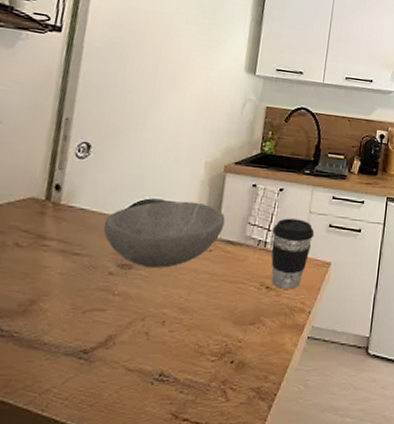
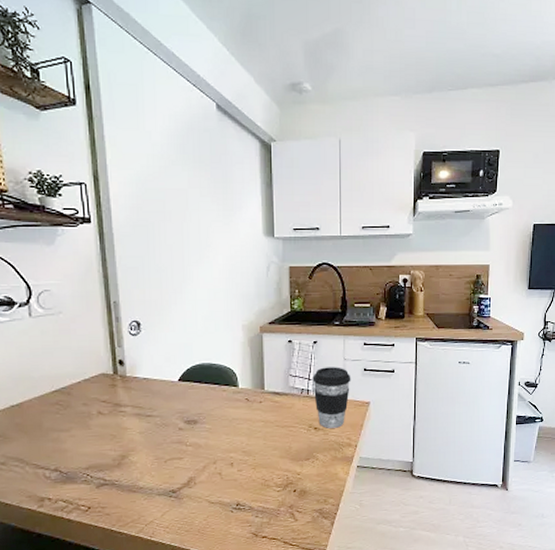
bowl: present [103,199,226,269] -> none [166,362,269,422]

